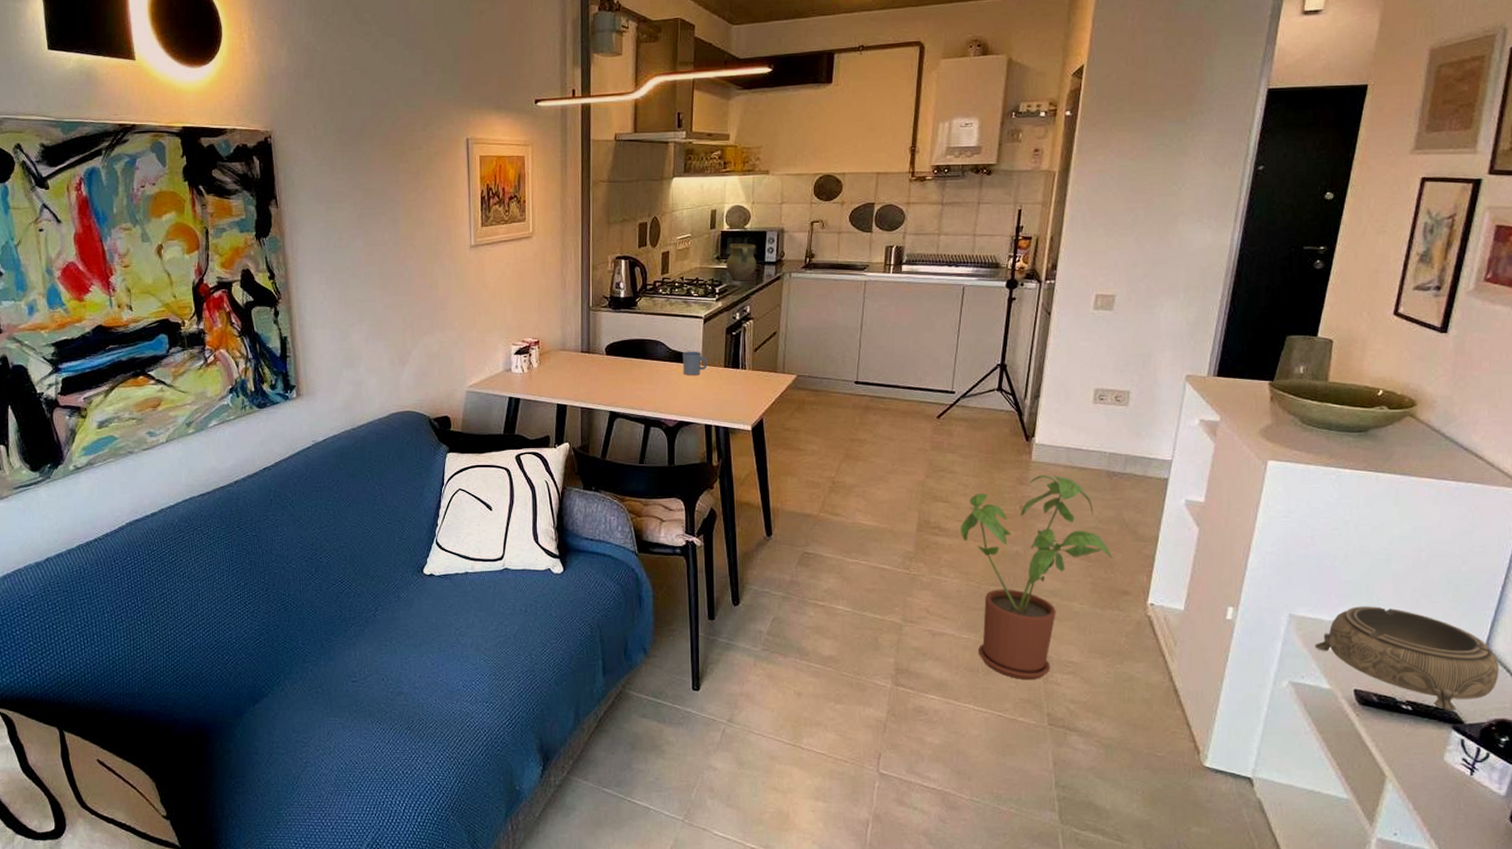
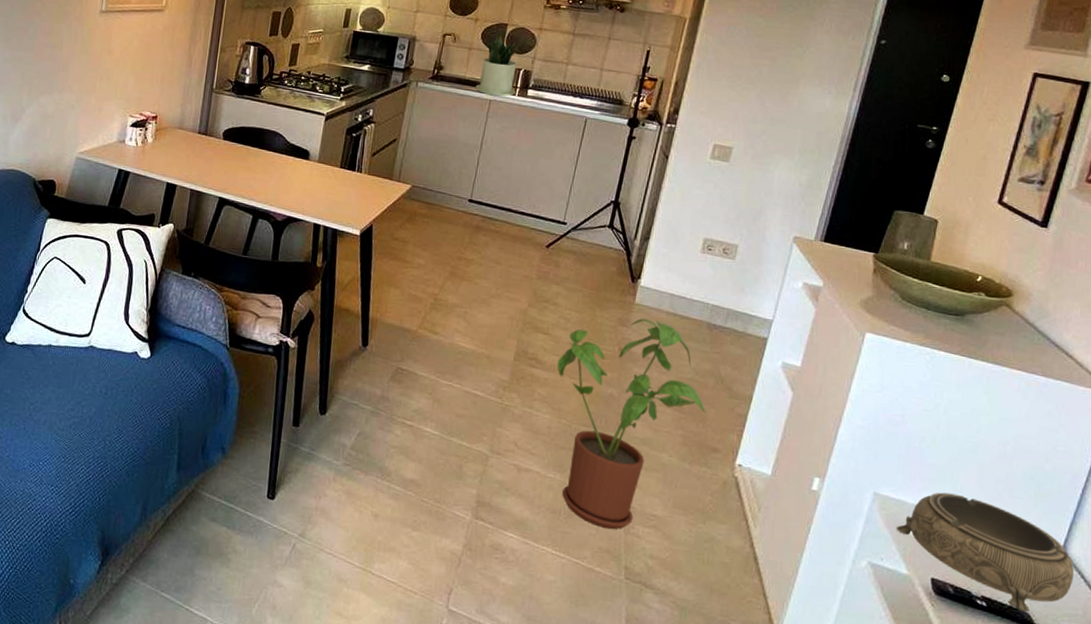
mug: present [682,351,708,377] -> none [298,146,324,173]
ceramic jug: present [726,243,756,281] -> none [354,45,386,84]
planter: none [849,216,890,276] -> present [475,36,520,97]

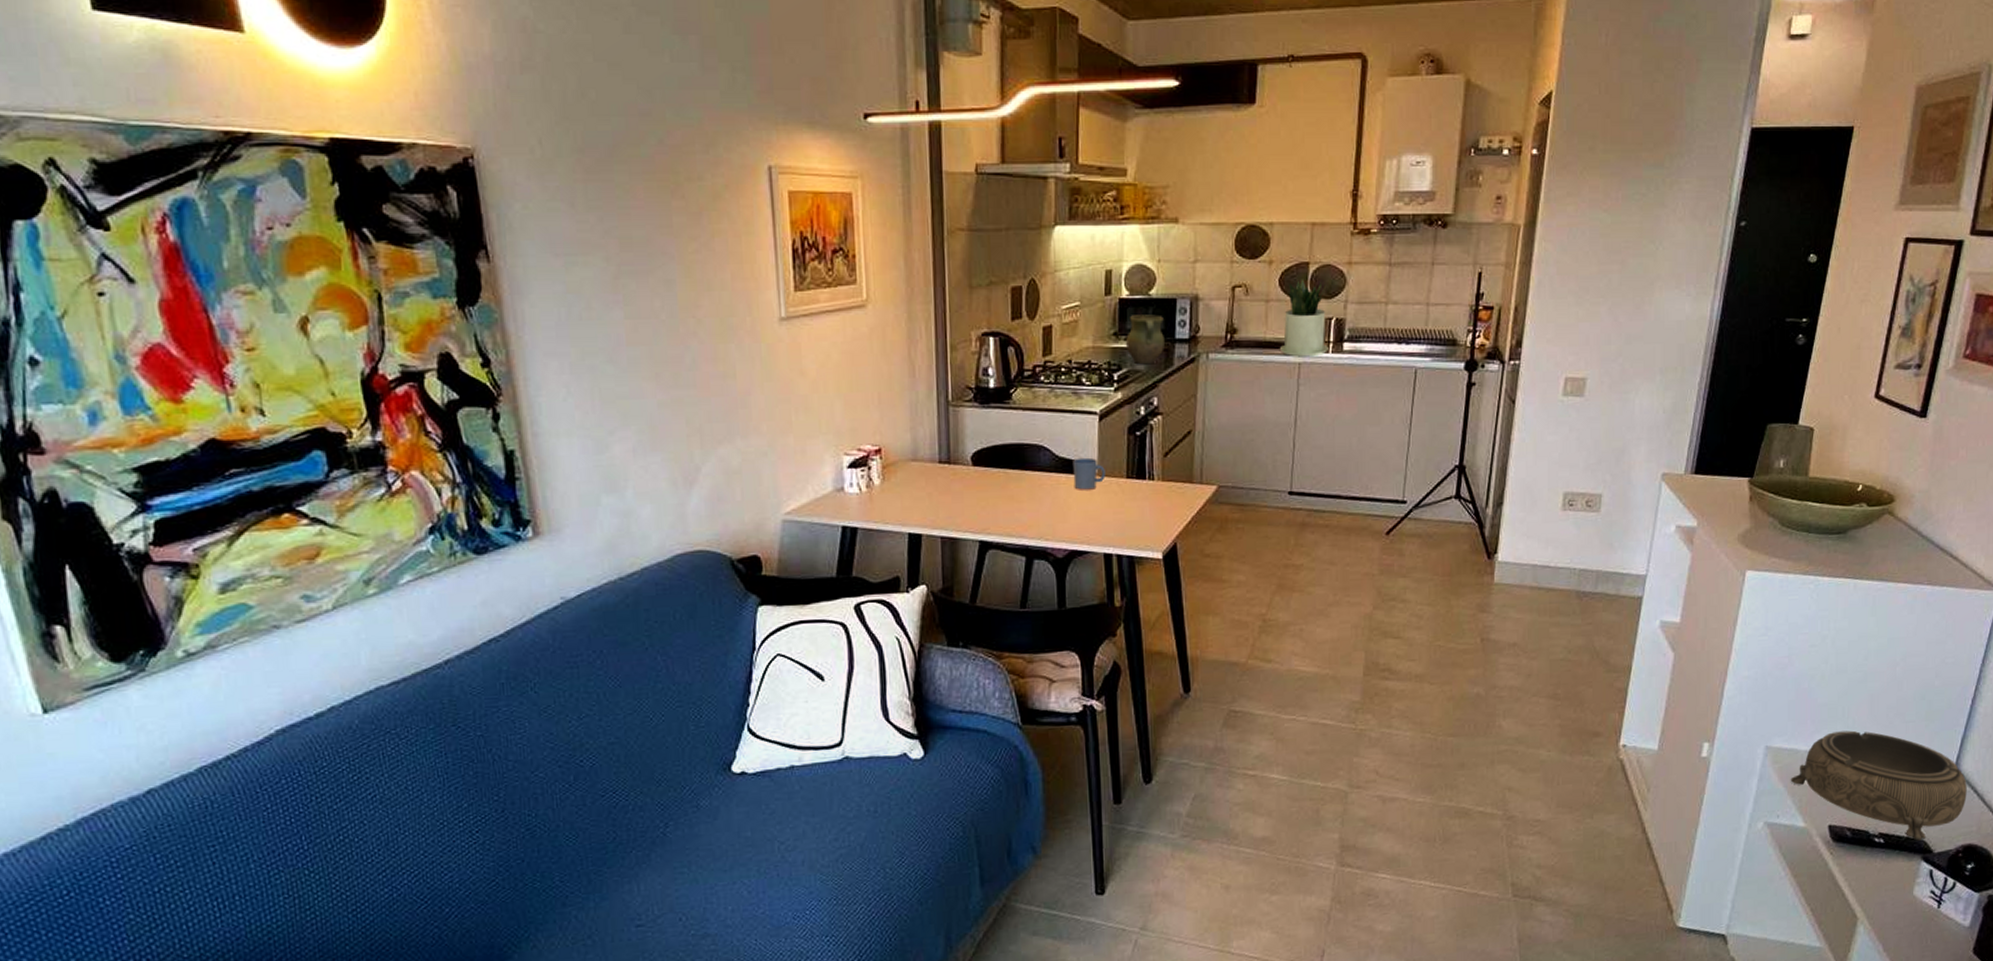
mug: none [298,146,324,173] -> present [1073,457,1105,492]
ceramic jug: none [354,45,386,84] -> present [1126,315,1164,365]
house plant: present [557,318,706,529] -> none [1413,598,1583,846]

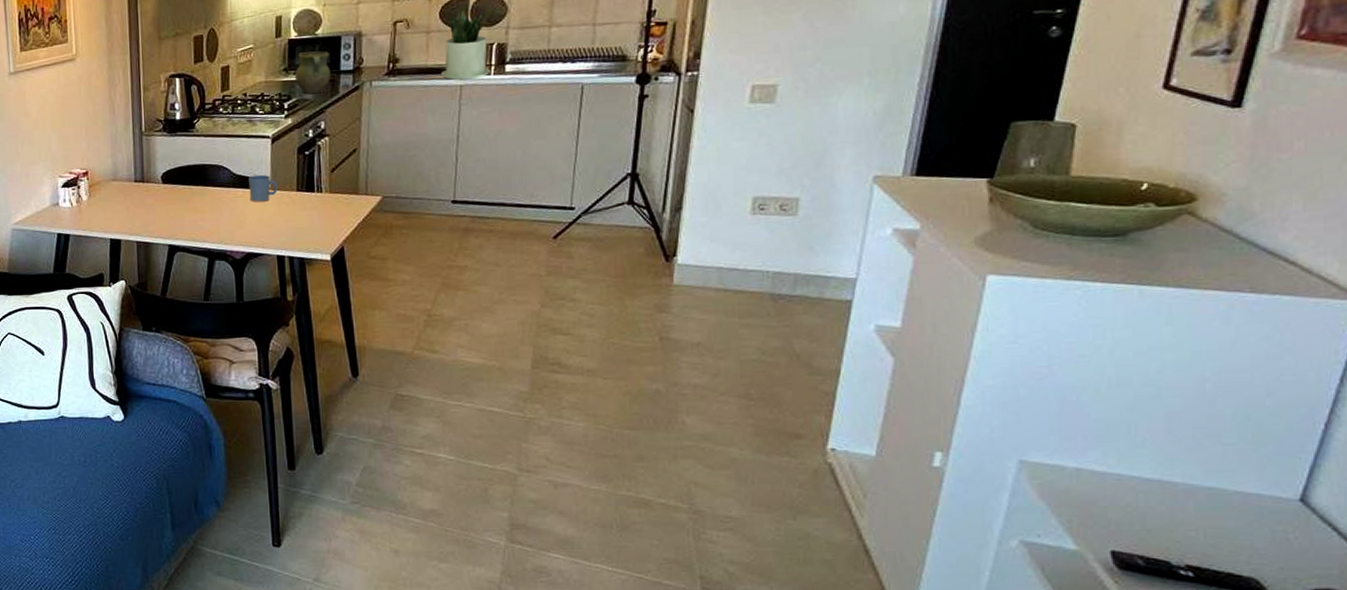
decorative bowl: present [1790,730,1967,841] -> none [1054,449,1321,579]

